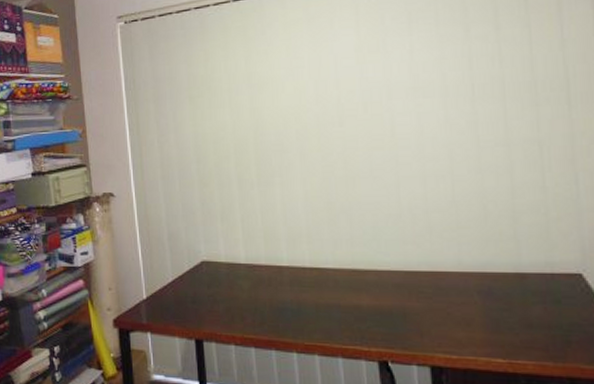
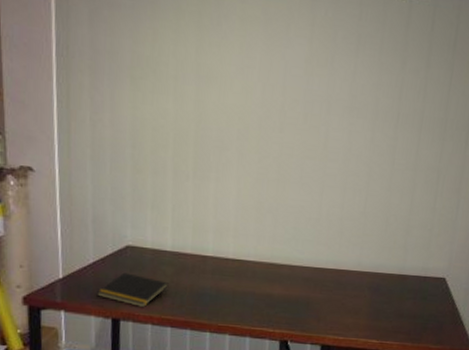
notepad: none [178,289,247,326] -> present [97,272,169,307]

